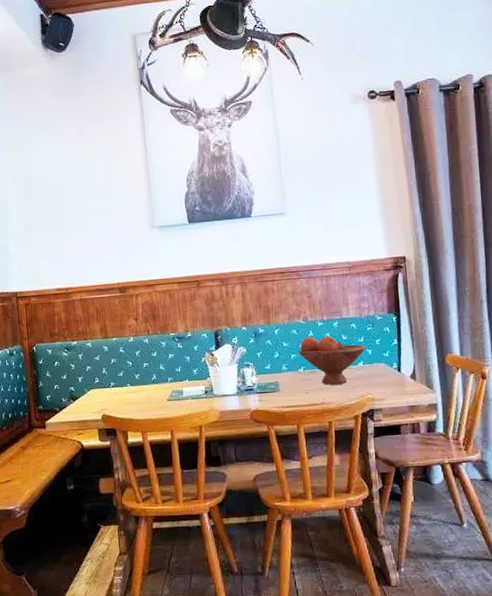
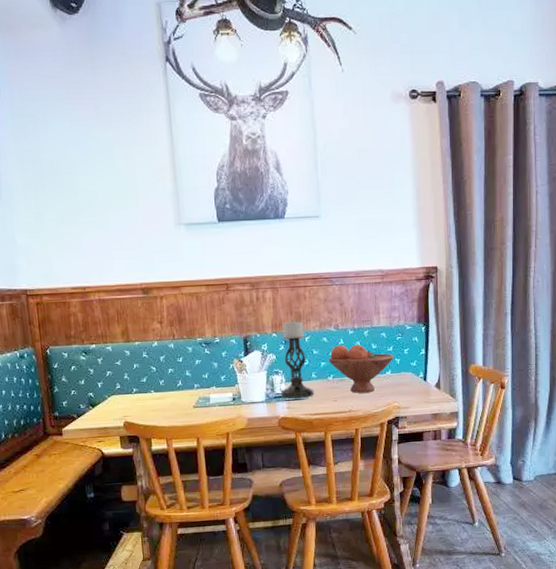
candle holder: none [249,312,286,391] -> present [279,319,314,399]

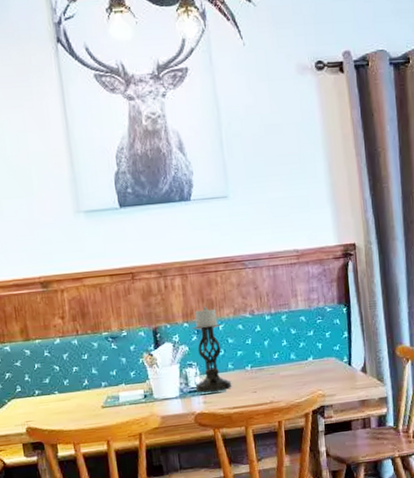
fruit bowl: present [328,344,394,393] -> none [245,330,316,383]

